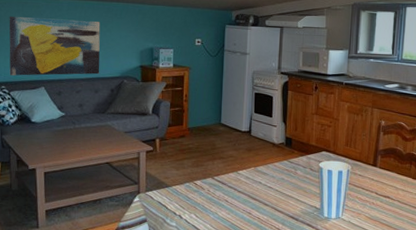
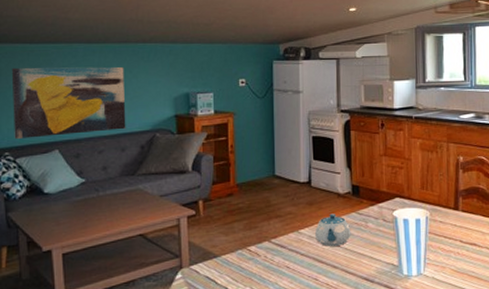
teapot: none [251,160,282,187] -> present [315,213,351,246]

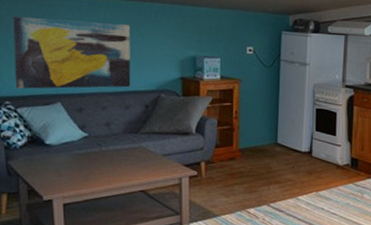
teapot: present [315,213,351,246] -> none [313,183,347,213]

